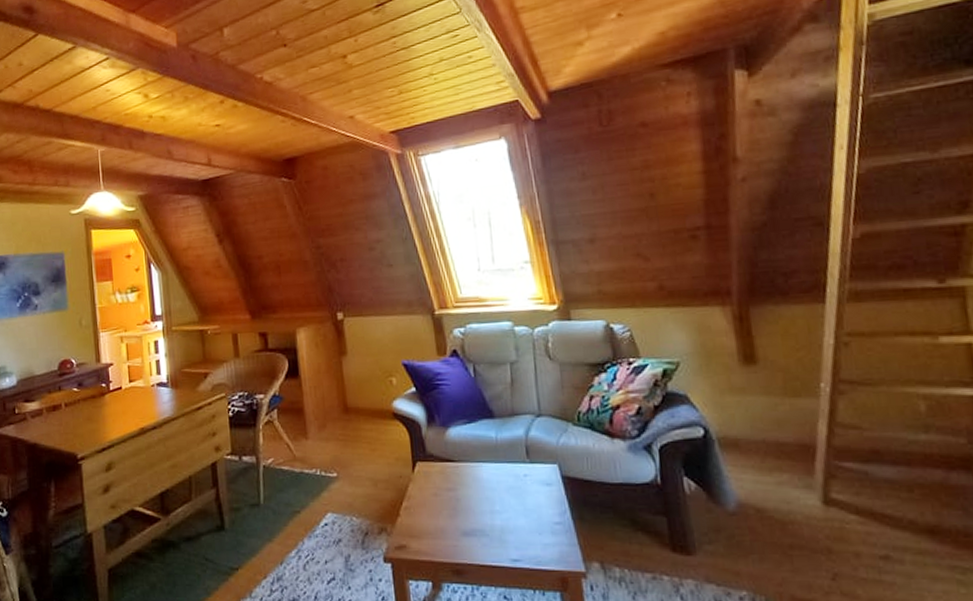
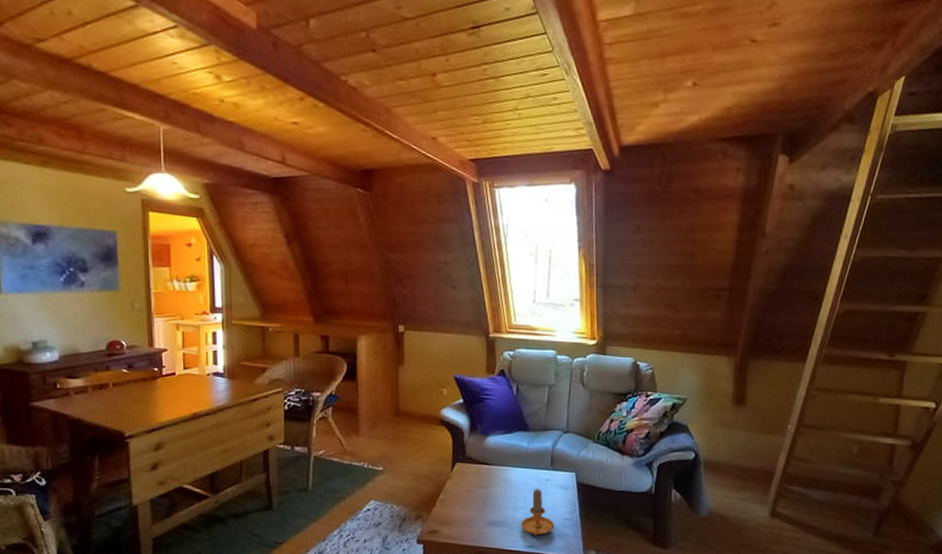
candle: none [501,486,543,546] -> present [520,488,555,536]

